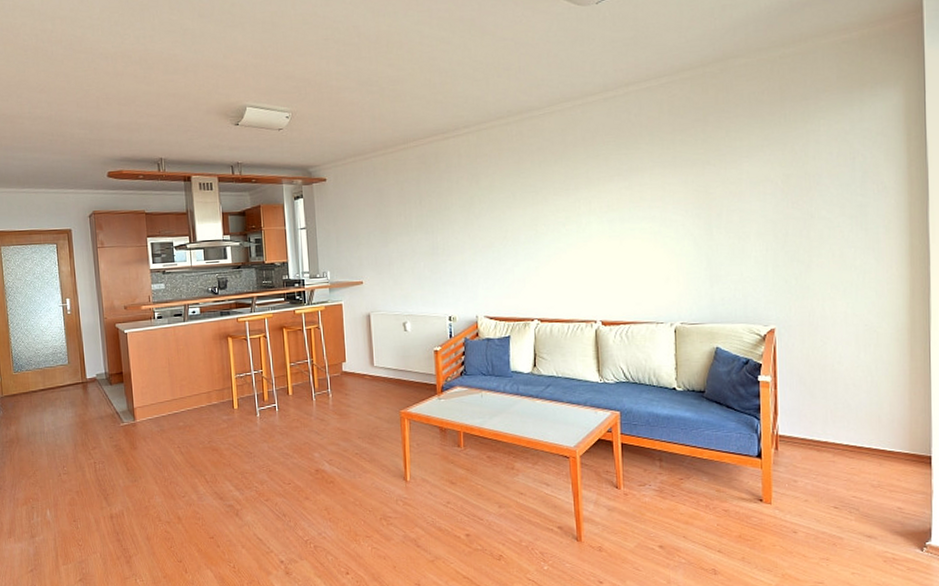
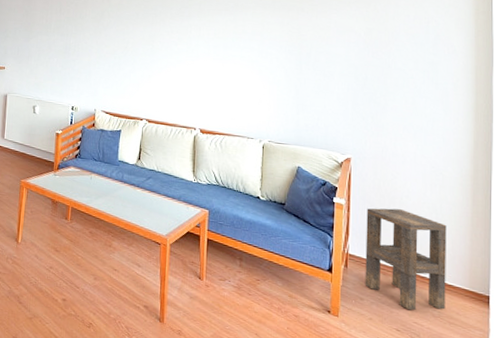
side table: none [795,377,885,485] -> present [365,208,447,311]

